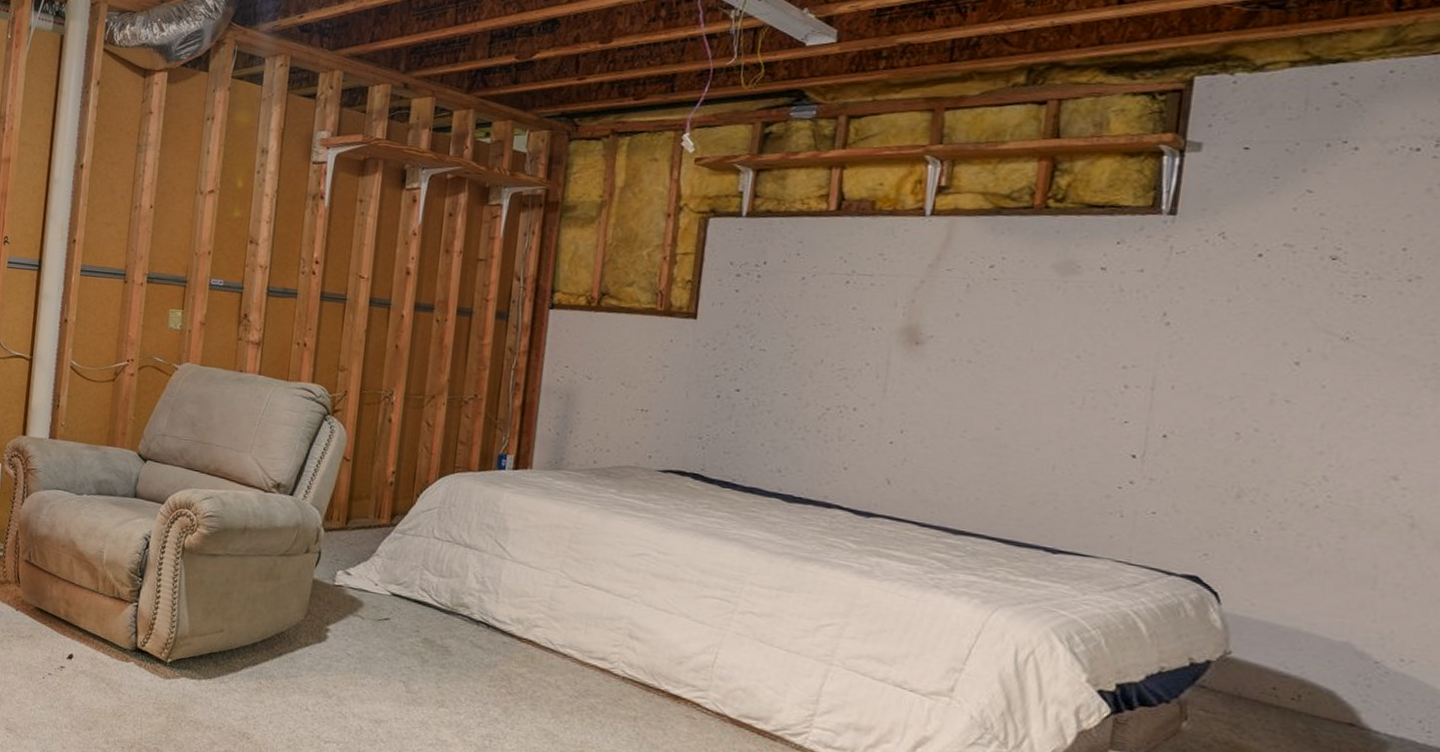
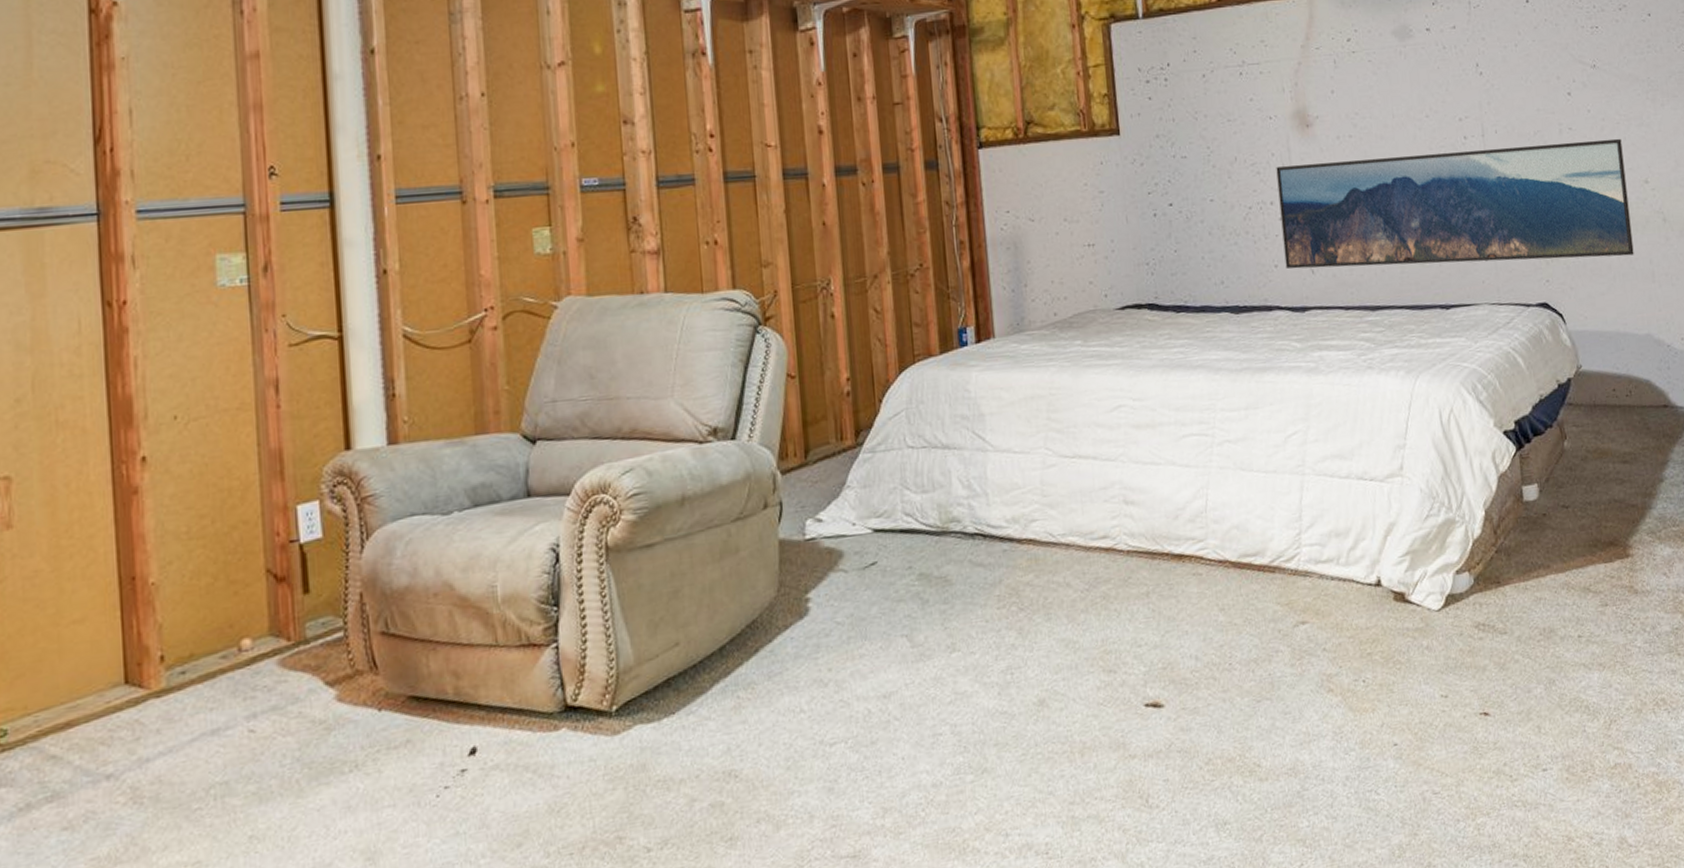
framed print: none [857,377,1367,554] -> present [1276,138,1634,269]

